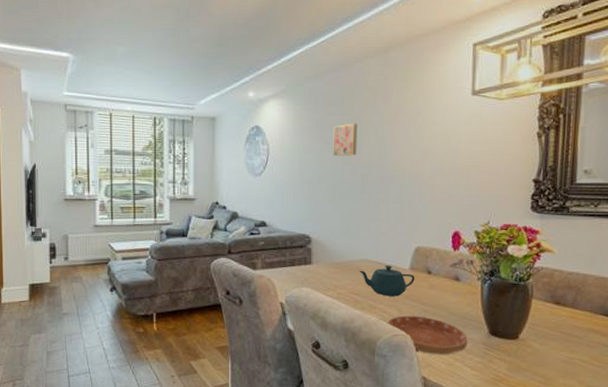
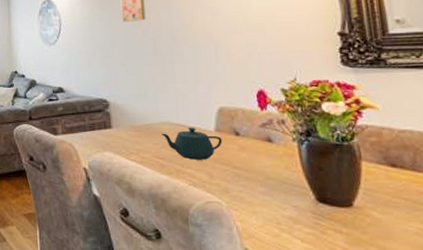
saucer: present [387,315,468,354] -> none [197,180,293,224]

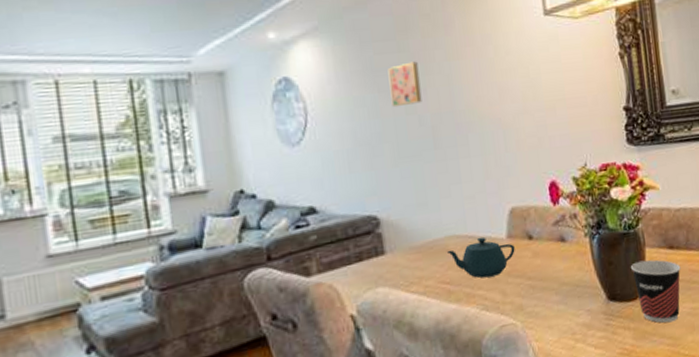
cup: none [343,172,406,237] -> present [630,259,681,323]

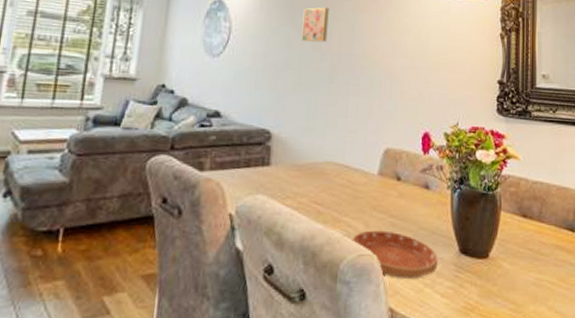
teapot: present [446,236,515,278] -> none [323,168,384,207]
saucer: none [490,294,587,341] -> present [352,230,438,279]
cup: present [630,259,681,323] -> none [484,222,531,288]

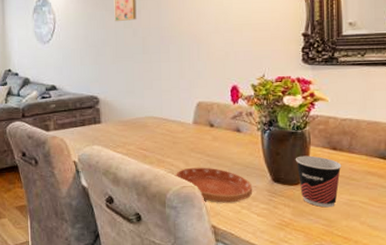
cup: none [484,222,531,288] -> present [295,155,342,208]

